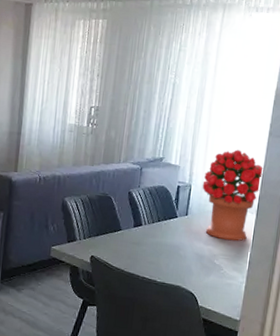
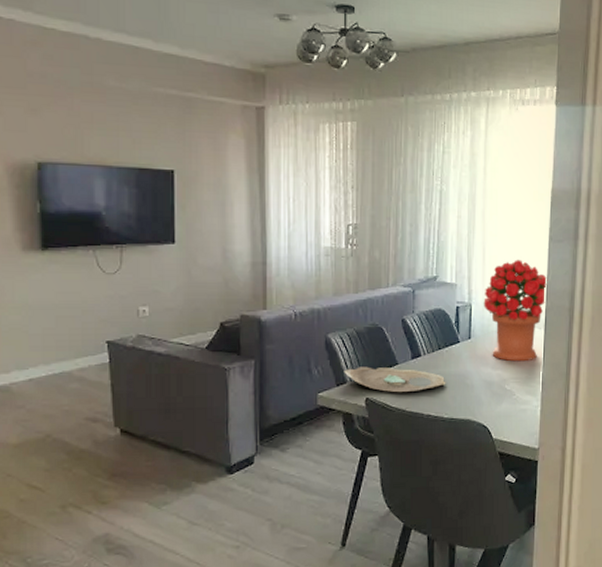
decorative bowl: none [75,228,162,256] -> present [344,366,446,393]

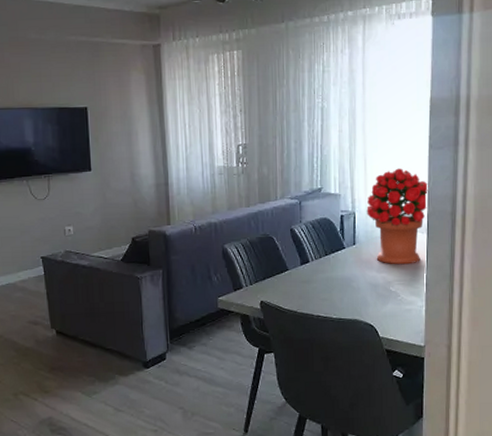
decorative bowl: present [344,366,446,393] -> none [240,273,334,296]

